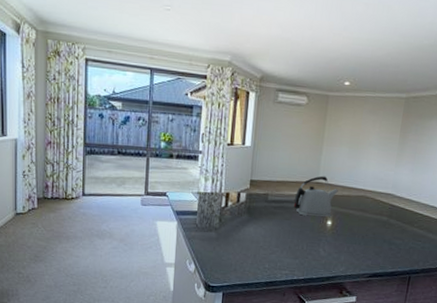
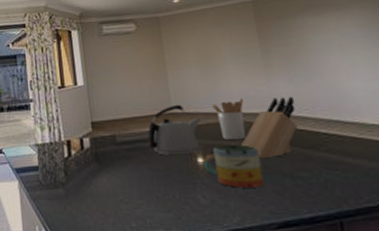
mug: none [331,213,373,248] -> present [204,145,264,188]
utensil holder: none [349,179,374,212] -> present [211,98,246,141]
knife block: none [361,182,409,228] -> present [240,96,297,159]

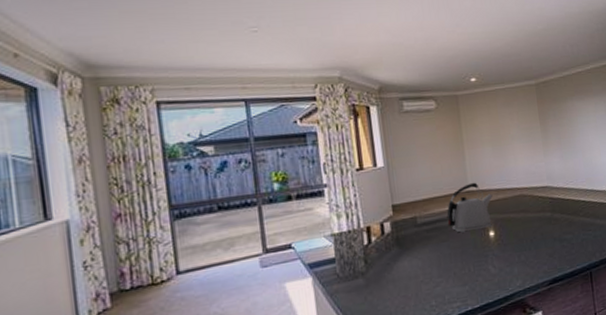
mug: present [204,145,264,188] -> none [494,216,540,255]
utensil holder: present [211,98,246,141] -> none [501,174,528,213]
knife block: present [240,96,297,159] -> none [523,171,565,228]

